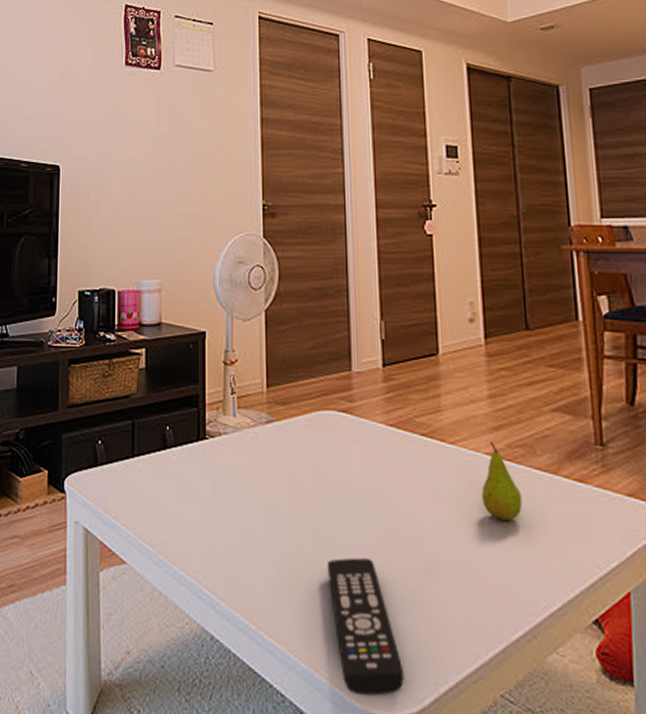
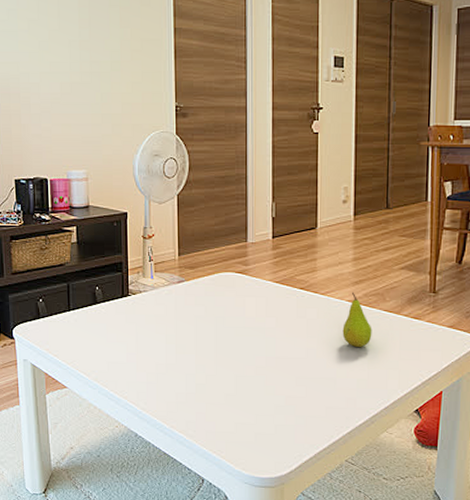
remote control: present [327,557,405,697] -> none [224,376,278,466]

